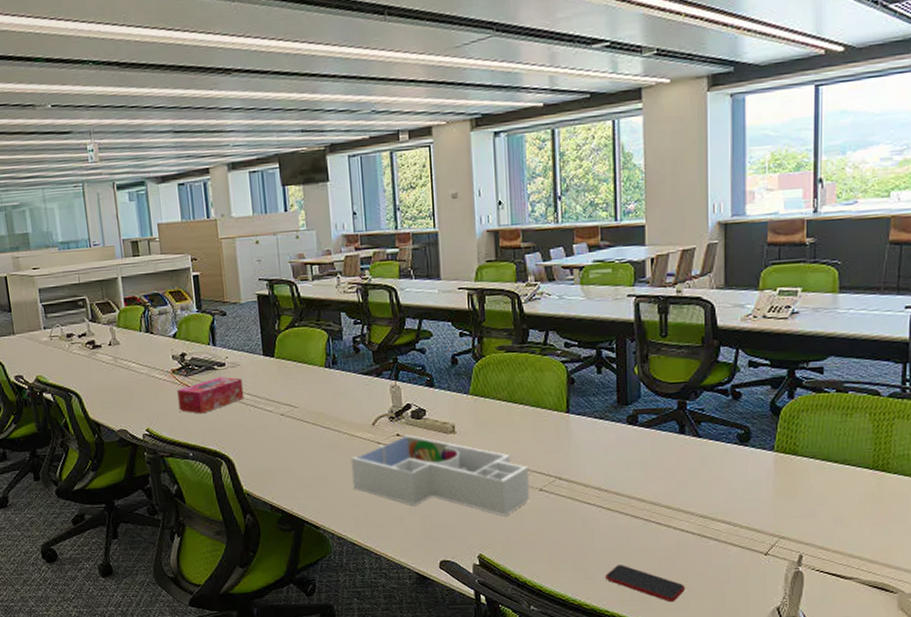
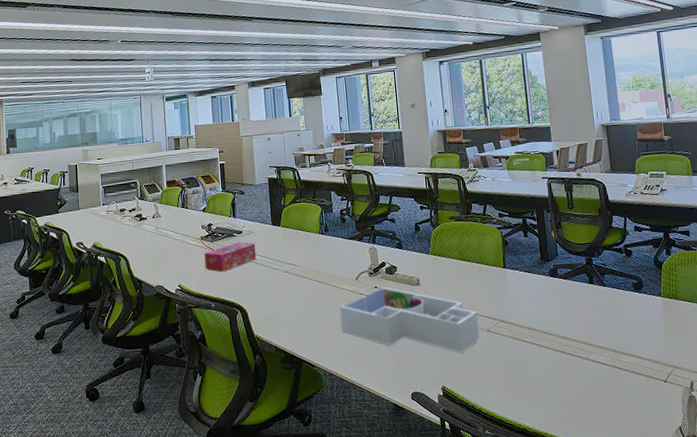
smartphone: present [606,565,686,601] -> none [543,393,607,424]

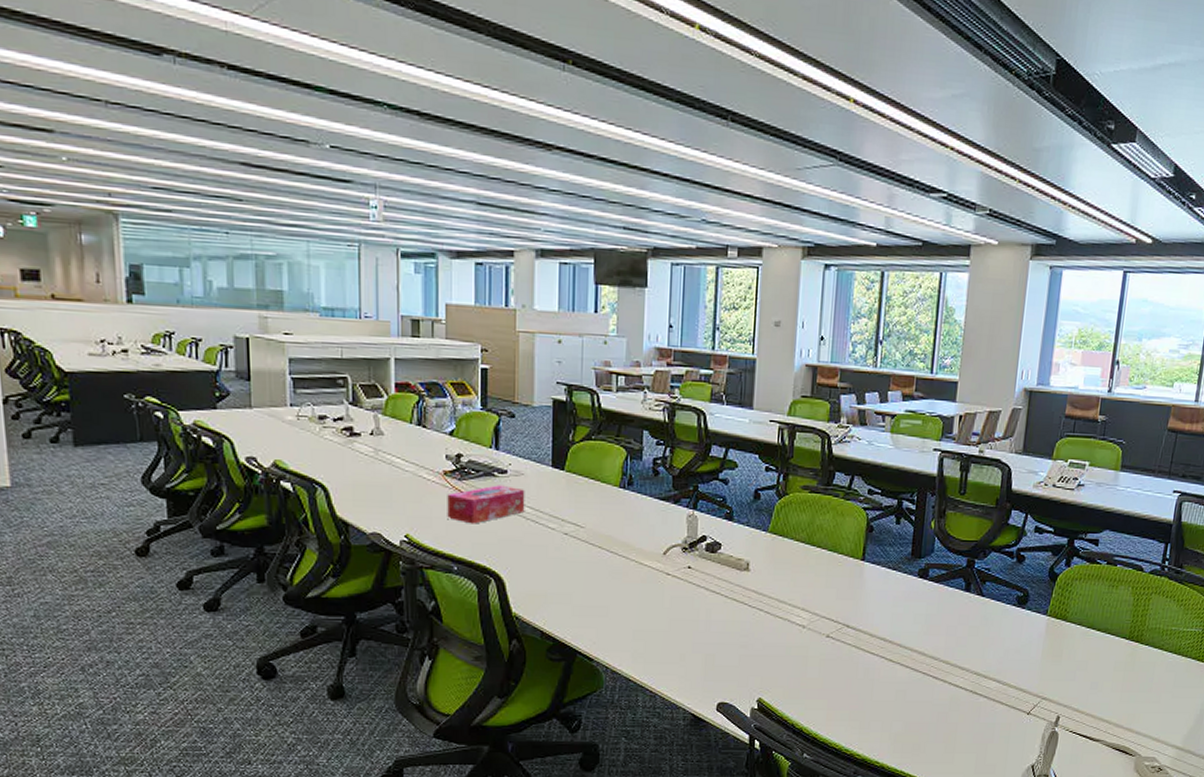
desk organizer: present [339,287,480,353] -> none [635,567,819,661]

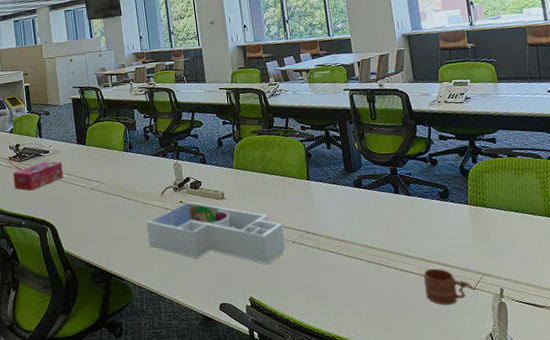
desk organizer: none [635,567,819,661] -> present [146,201,286,265]
mug: none [972,685,1028,729] -> present [423,268,474,305]

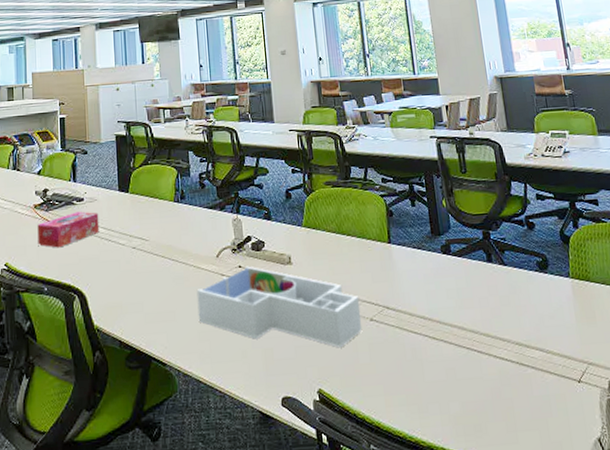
mug: present [423,268,474,305] -> none [521,355,578,402]

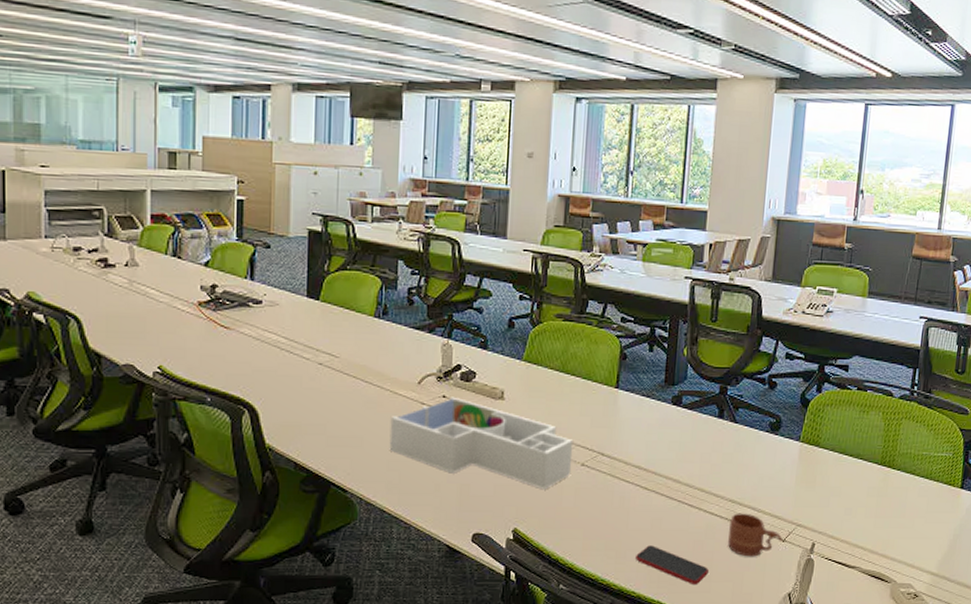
tissue box: present [37,211,100,248] -> none [201,315,280,355]
smartphone: none [438,396,513,436] -> present [636,545,710,584]
mug: none [521,355,578,402] -> present [728,513,783,557]

